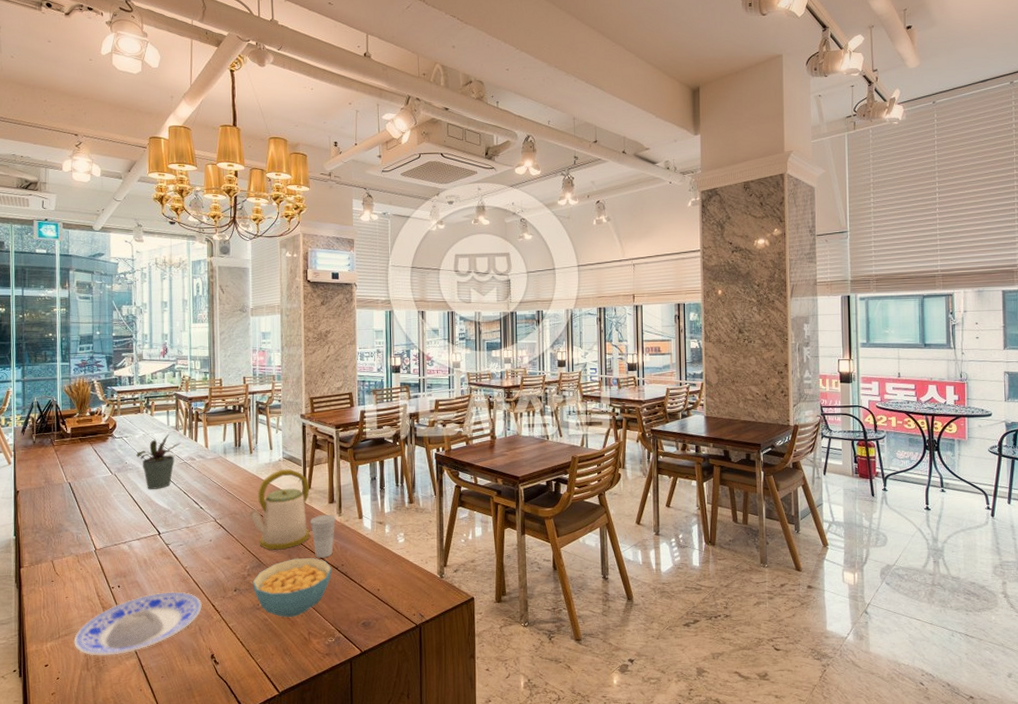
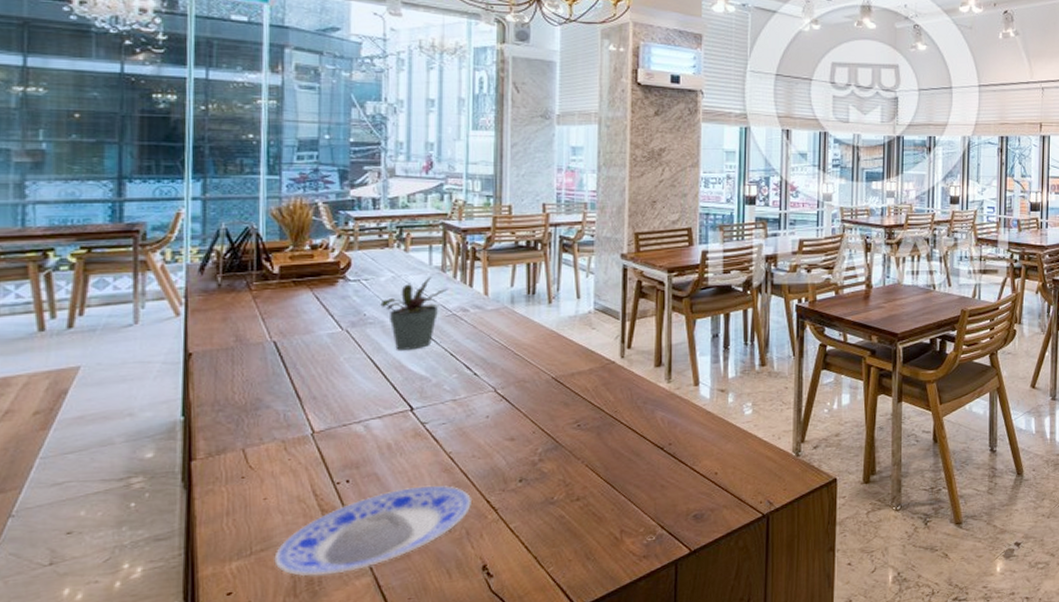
kettle: present [248,468,310,550] -> none [543,323,630,427]
cereal bowl: present [252,557,332,618] -> none [545,436,655,513]
cup: present [309,514,337,558] -> none [628,380,665,436]

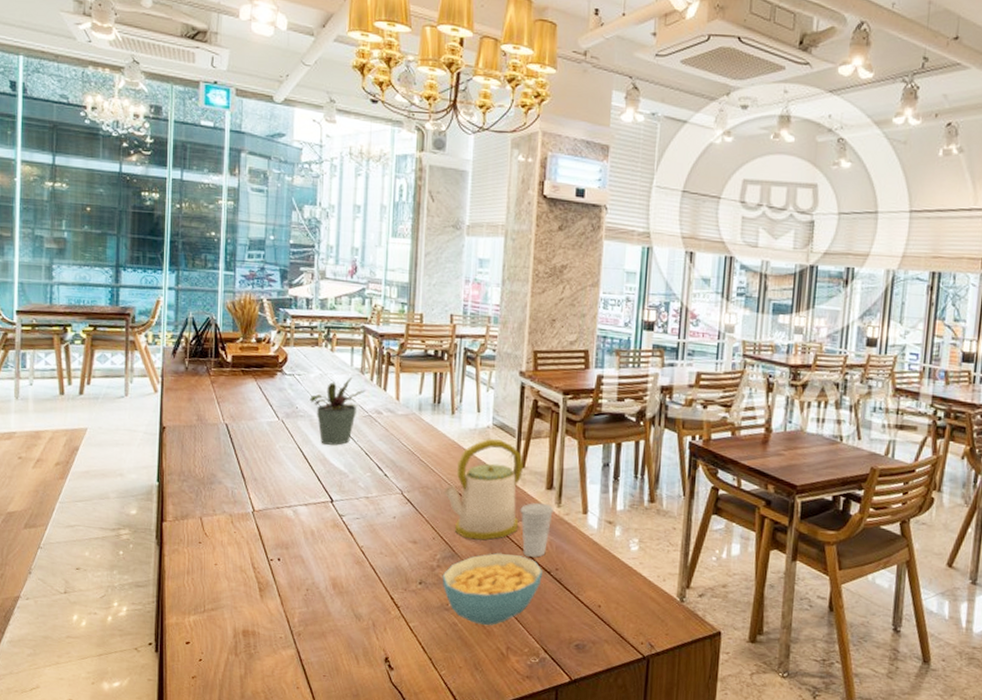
plate: present [274,484,473,577] -> none [221,573,379,642]
kettle: none [543,323,630,427] -> present [443,438,524,541]
cereal bowl: none [545,436,655,513] -> present [442,552,542,626]
cup: none [628,380,665,436] -> present [520,502,555,557]

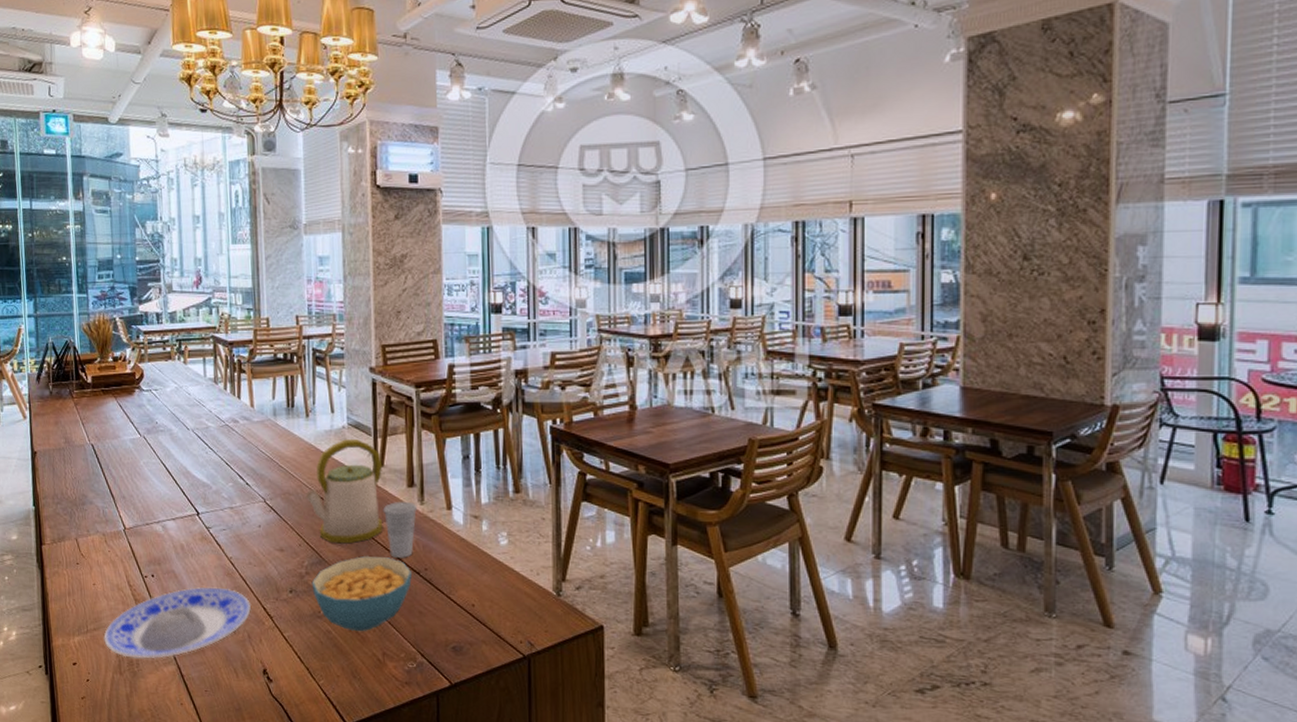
plate: none [221,573,379,642] -> present [103,587,252,659]
potted plant: present [309,377,366,445] -> none [168,388,221,457]

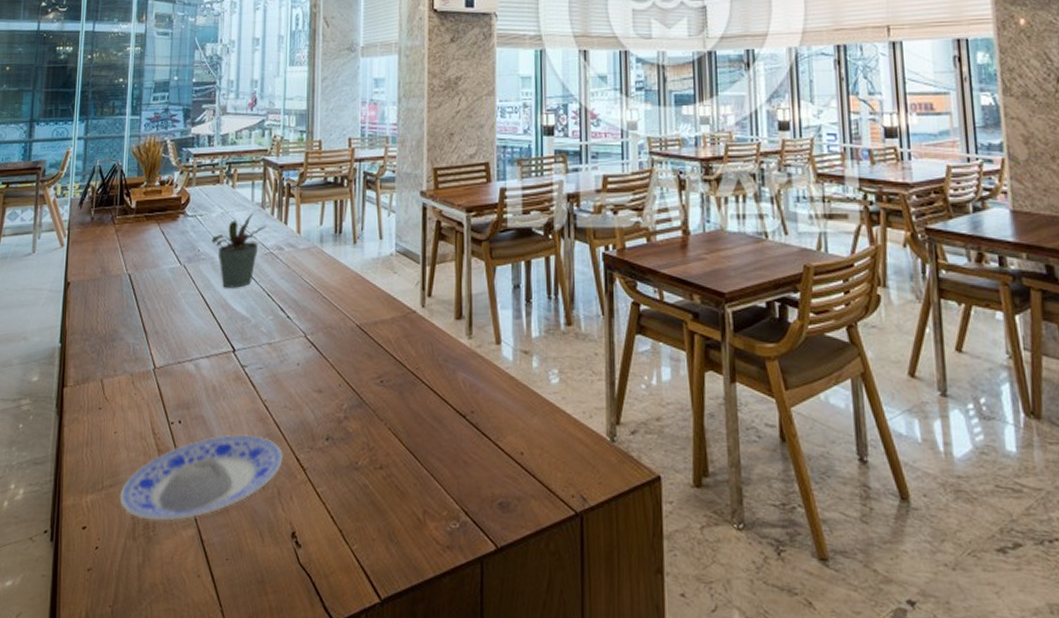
potted plant: none [168,388,221,457] -> present [211,213,267,288]
kettle: present [305,438,383,544] -> none [348,266,431,384]
cereal bowl: present [311,555,412,632] -> none [350,397,457,486]
cup: present [383,501,418,558] -> none [429,335,466,399]

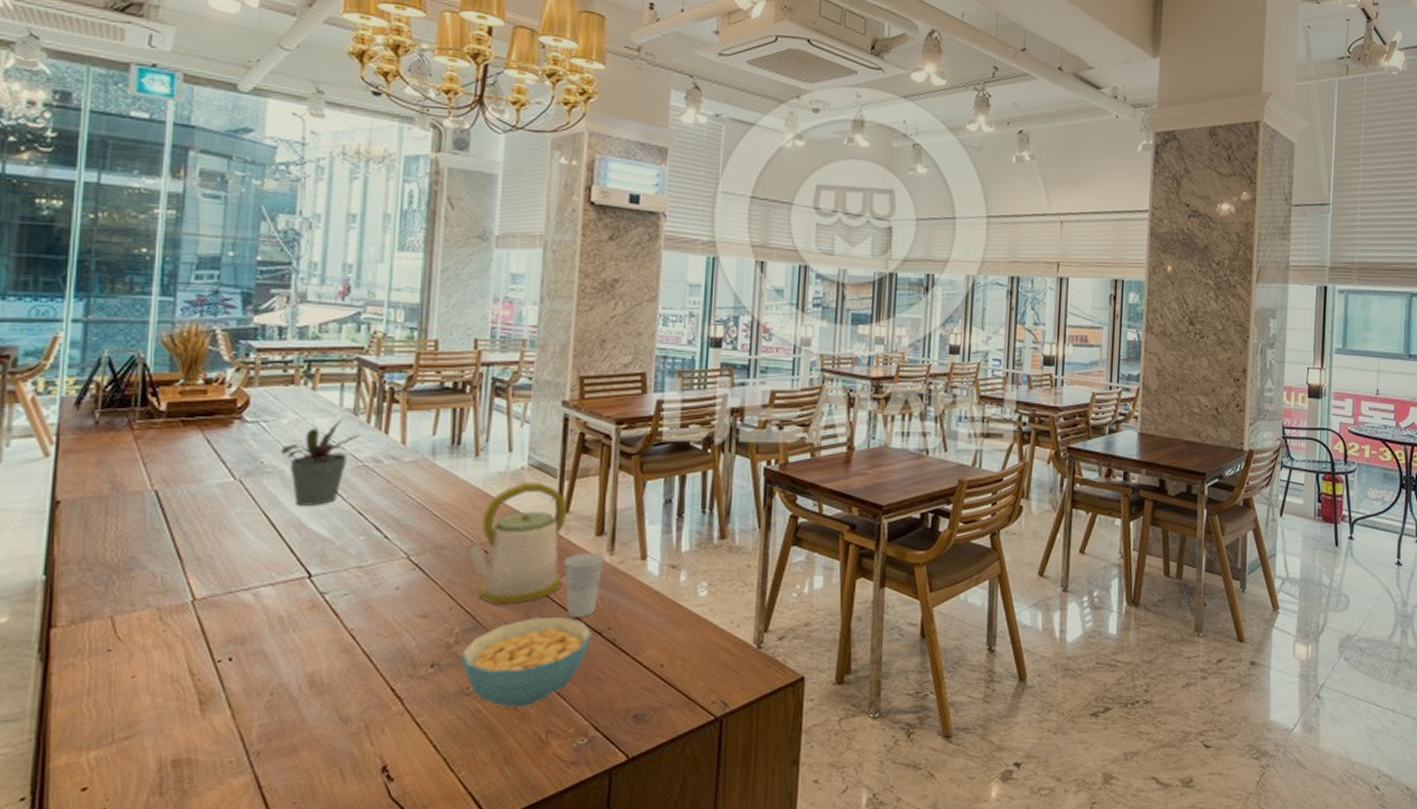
plate: present [119,434,284,521] -> none [139,667,375,772]
kettle: none [348,266,431,384] -> present [464,481,568,604]
cereal bowl: none [350,397,457,486] -> present [461,616,591,708]
cup: none [429,335,466,399] -> present [563,551,606,617]

